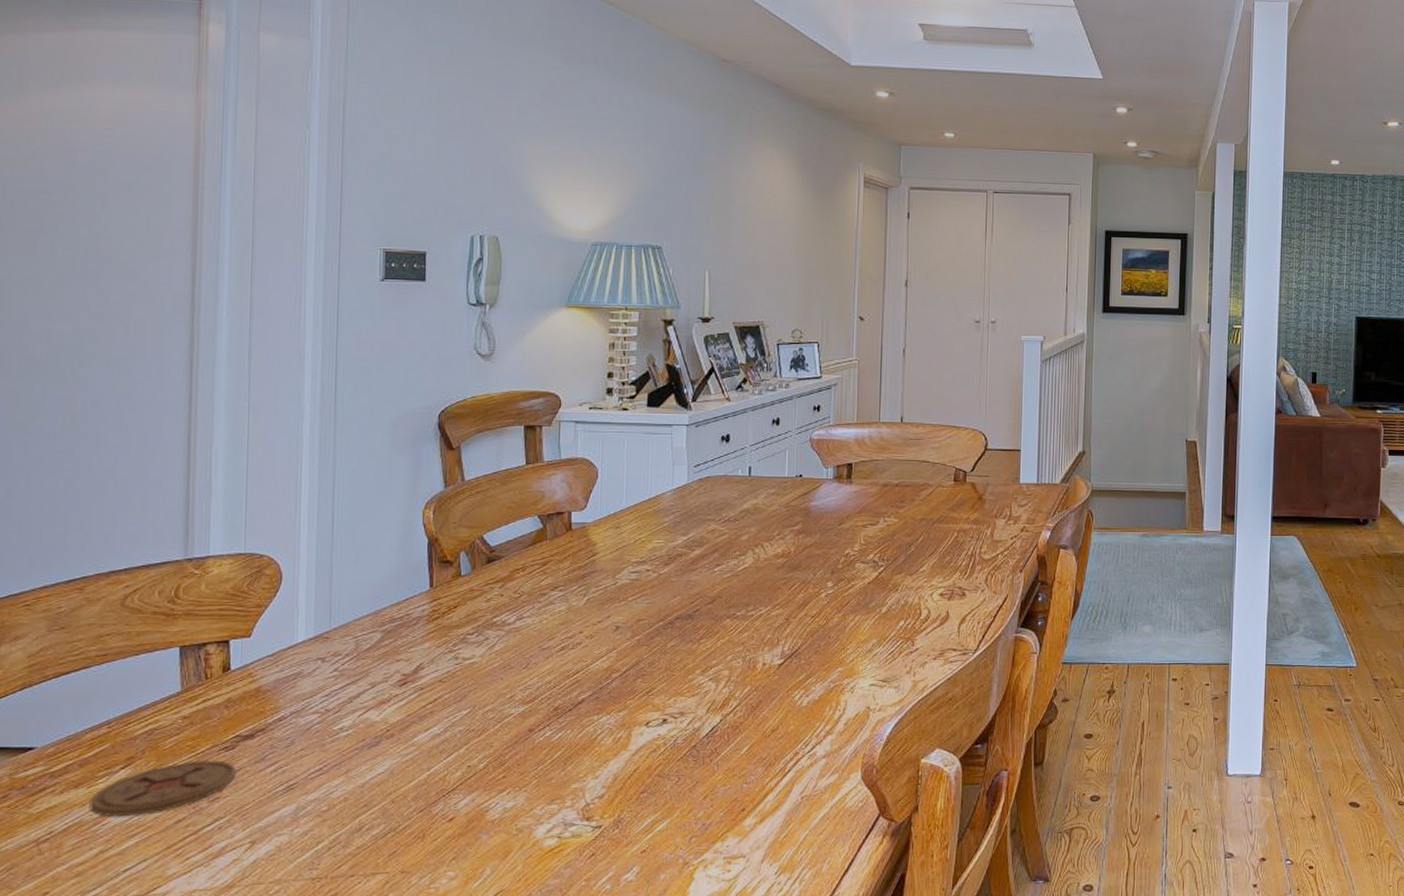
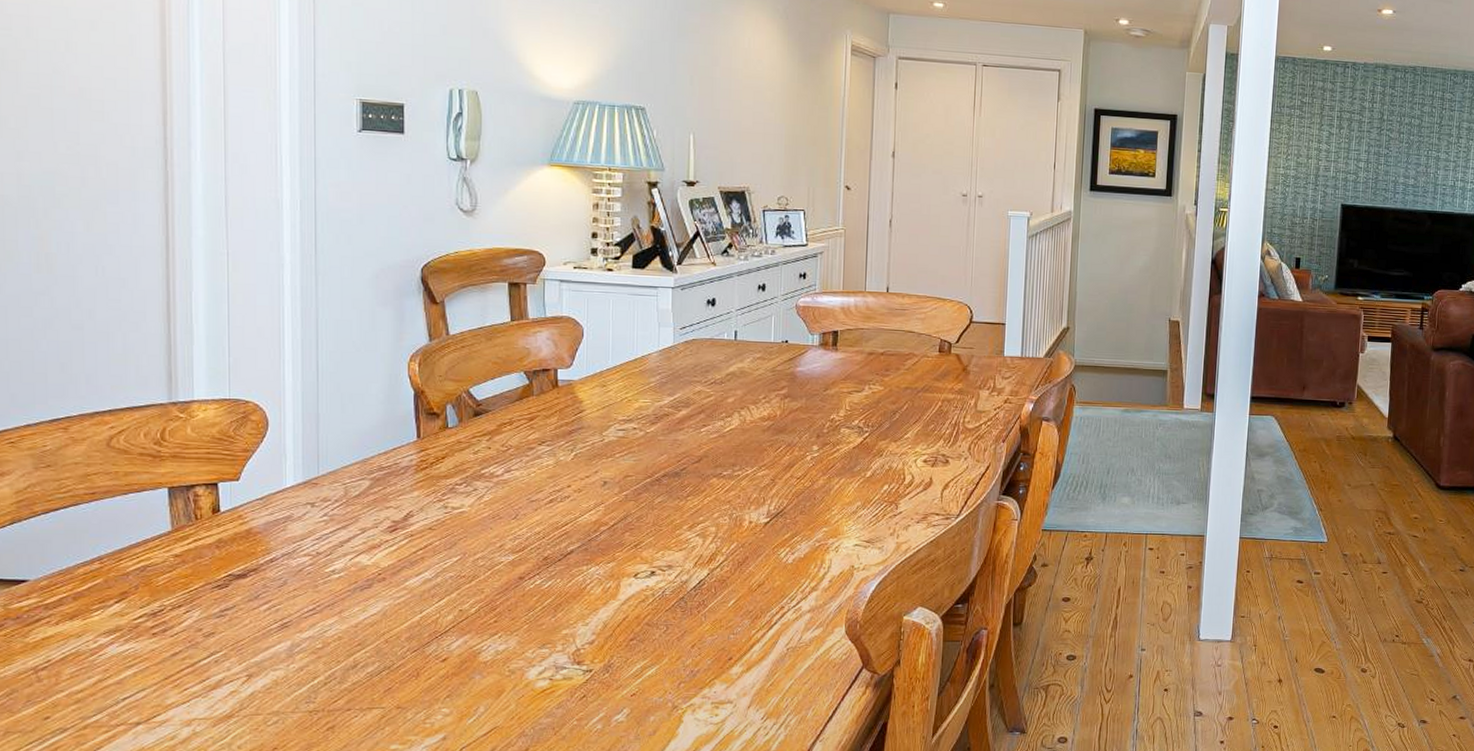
coaster: present [89,760,236,816] -> none [85,597,230,647]

